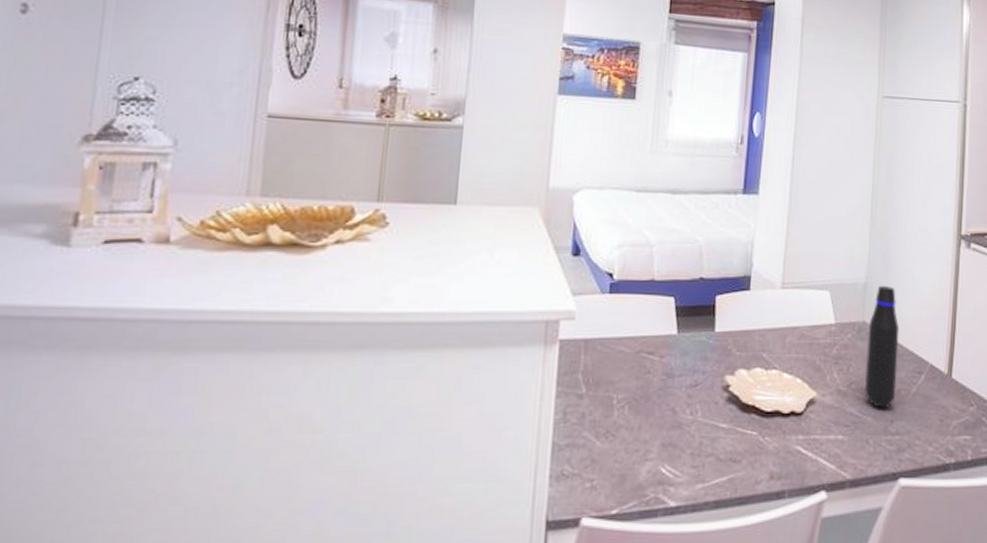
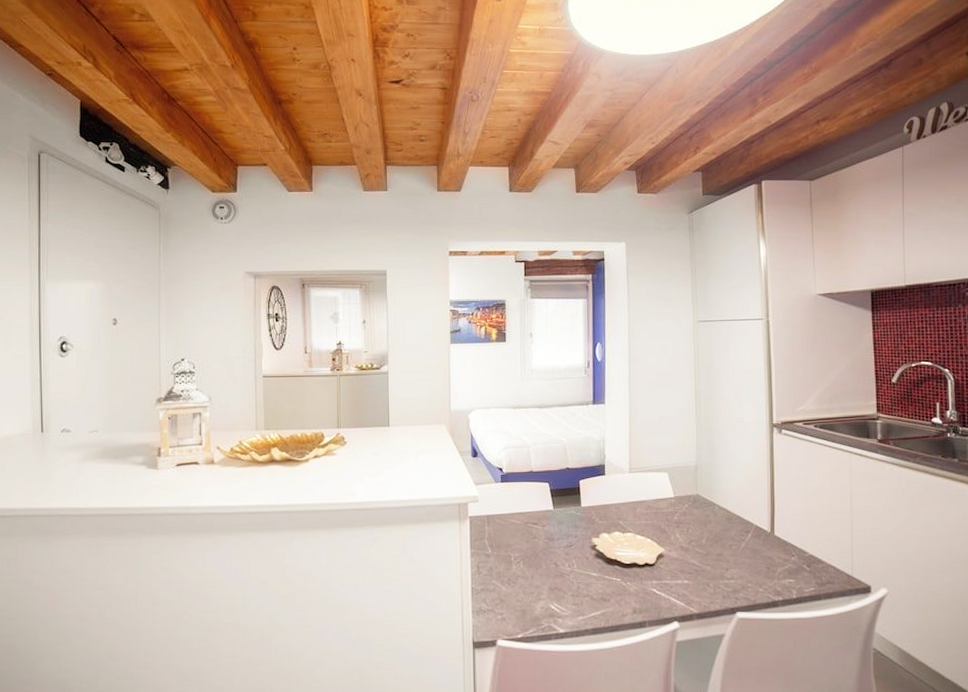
water bottle: present [865,286,900,408] -> none [701,467,729,559]

